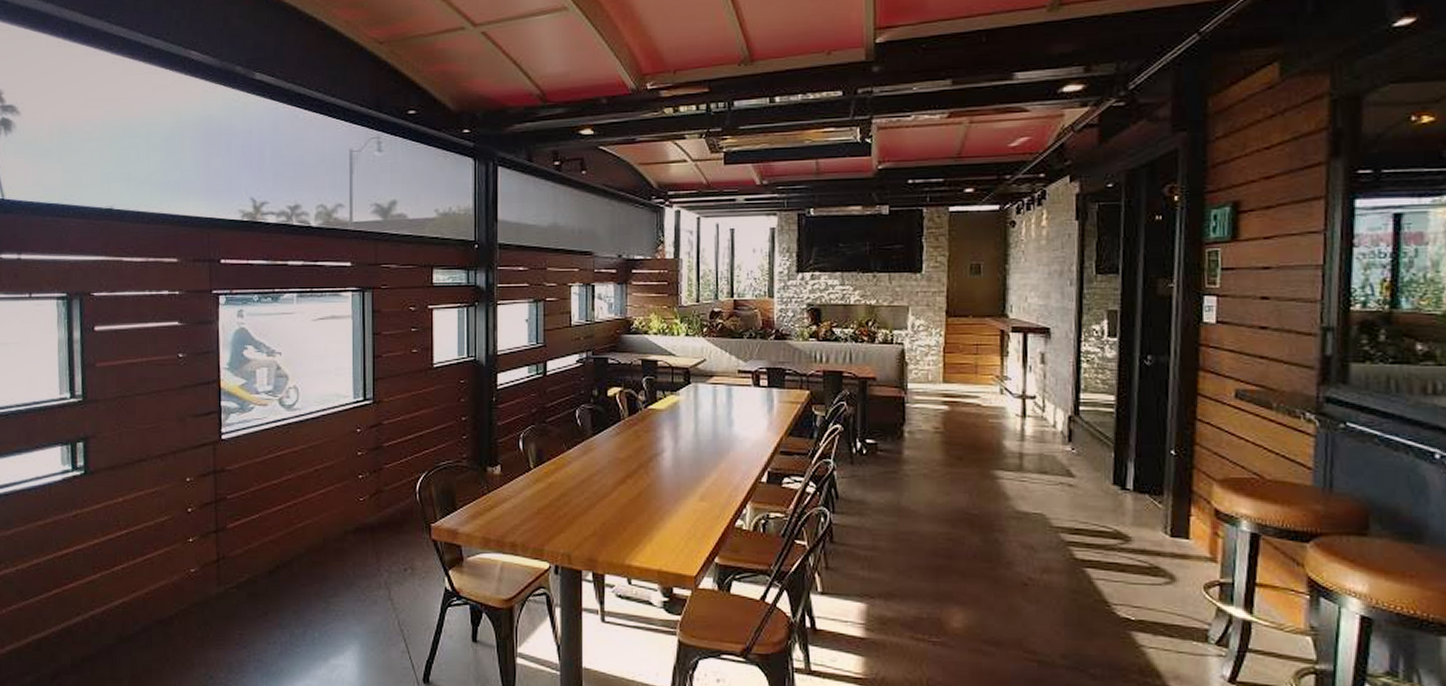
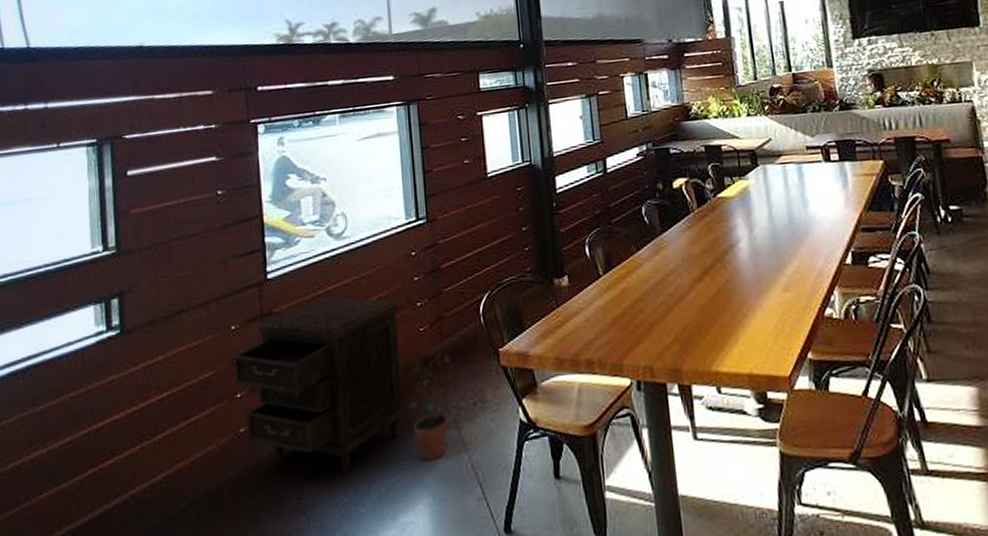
nightstand: none [187,460,343,618] -> present [233,295,407,474]
potted plant: none [343,522,389,614] -> present [407,353,455,460]

